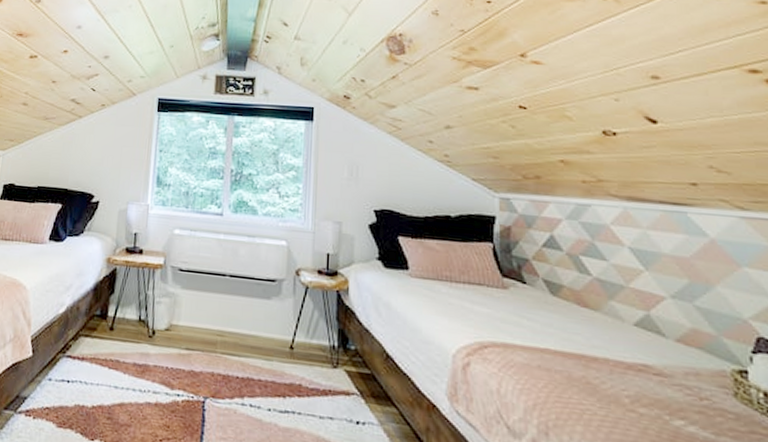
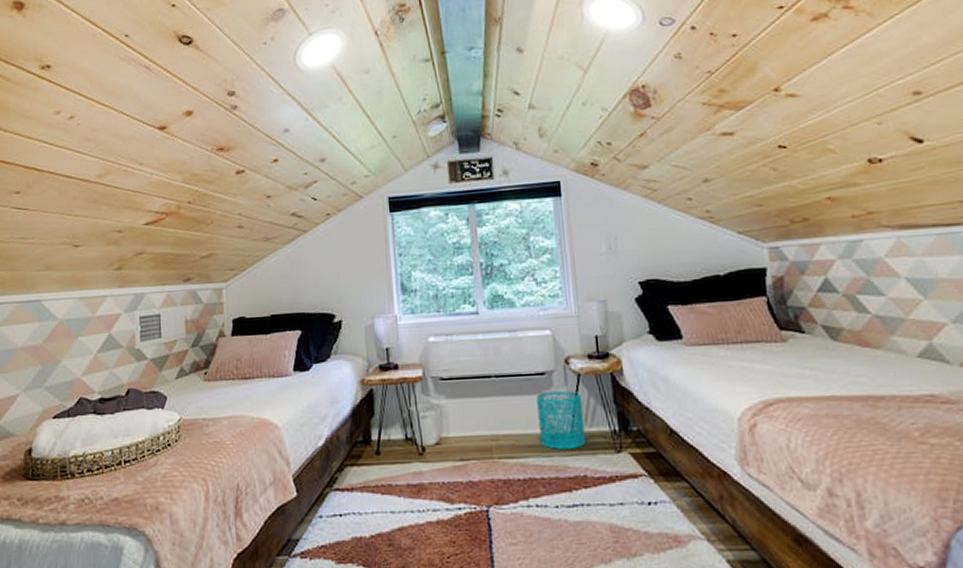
wastebasket: none [262,298,307,357] -> present [536,391,586,450]

